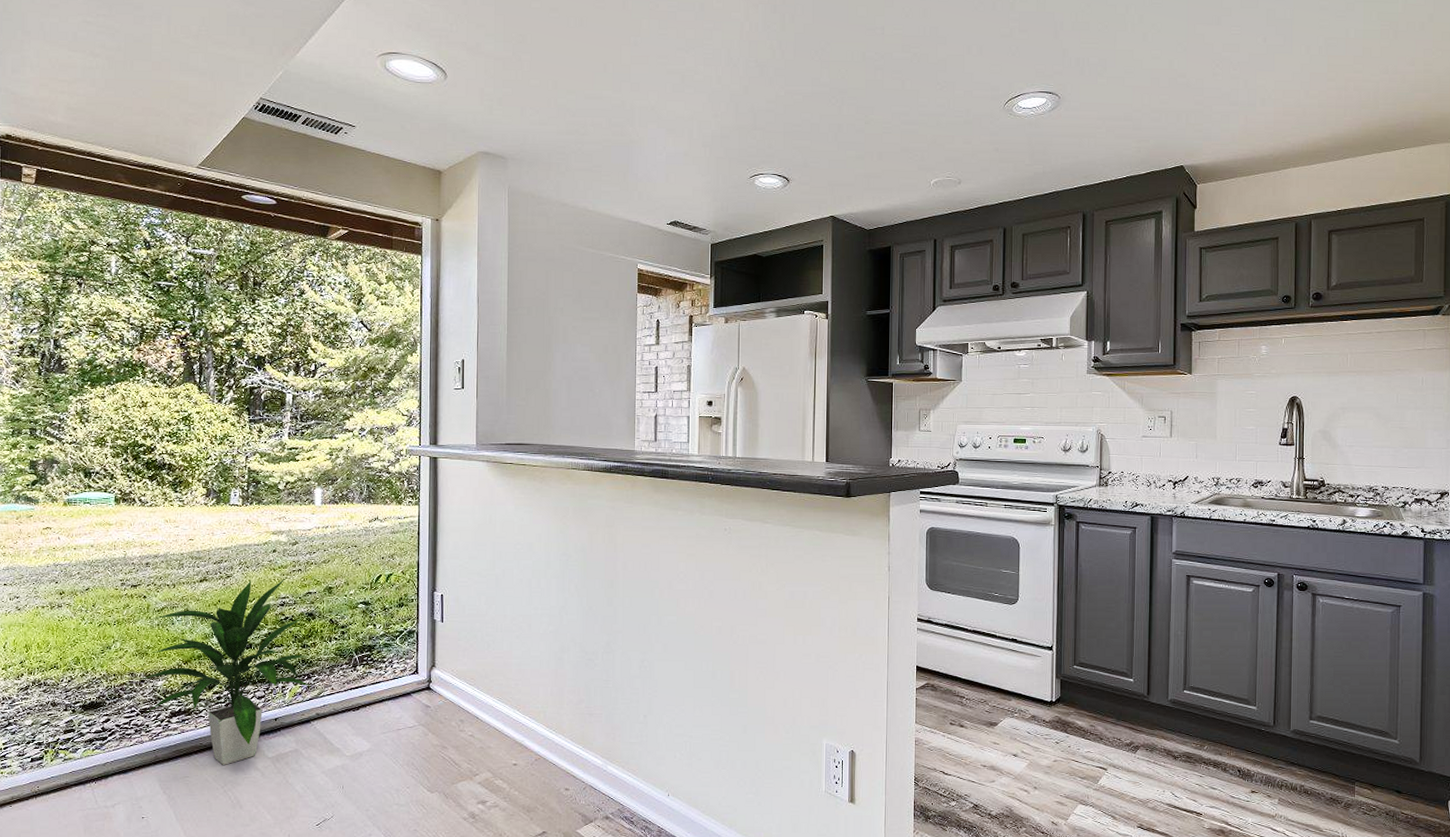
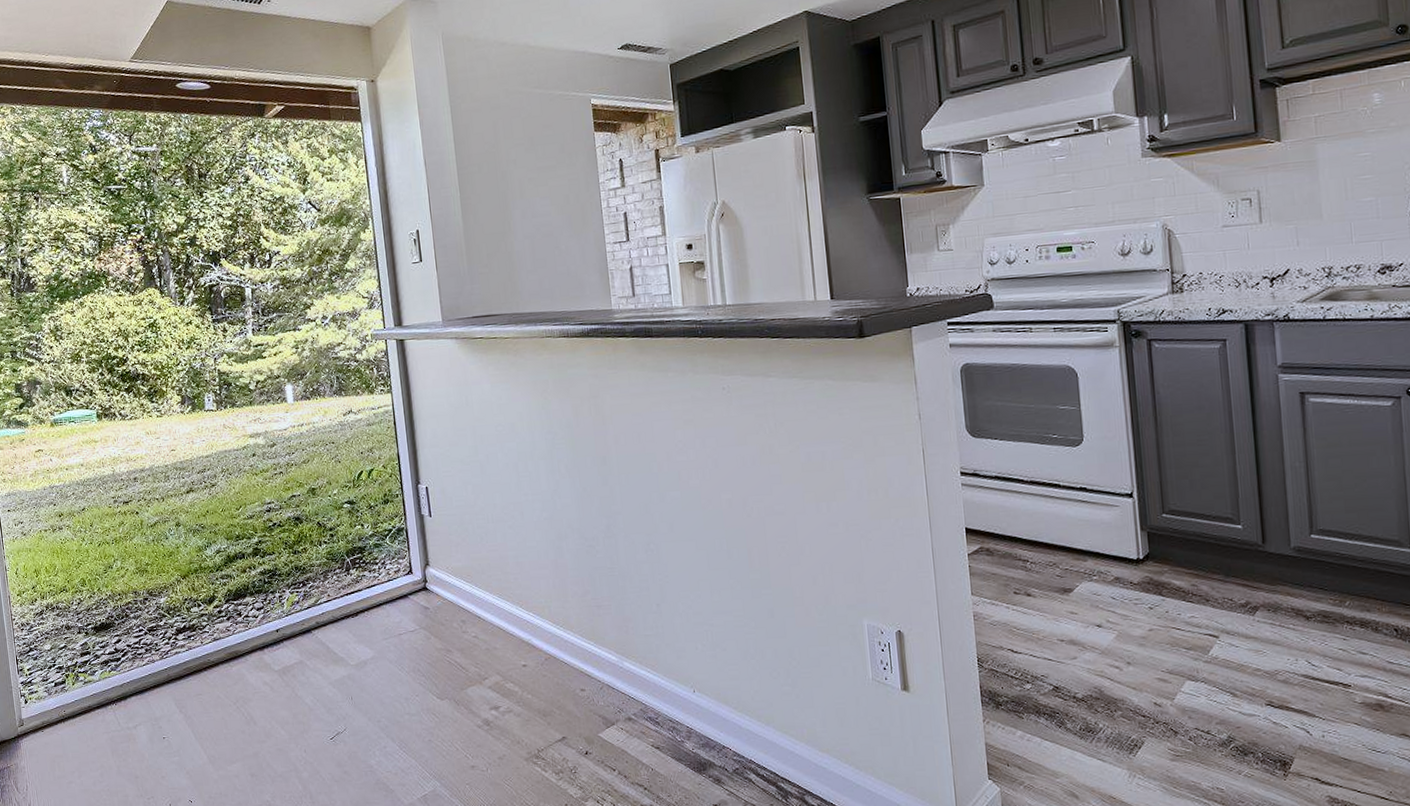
indoor plant: present [138,578,310,765] -> none [142,482,307,681]

